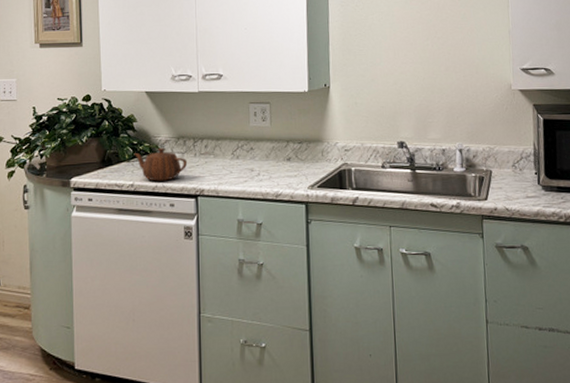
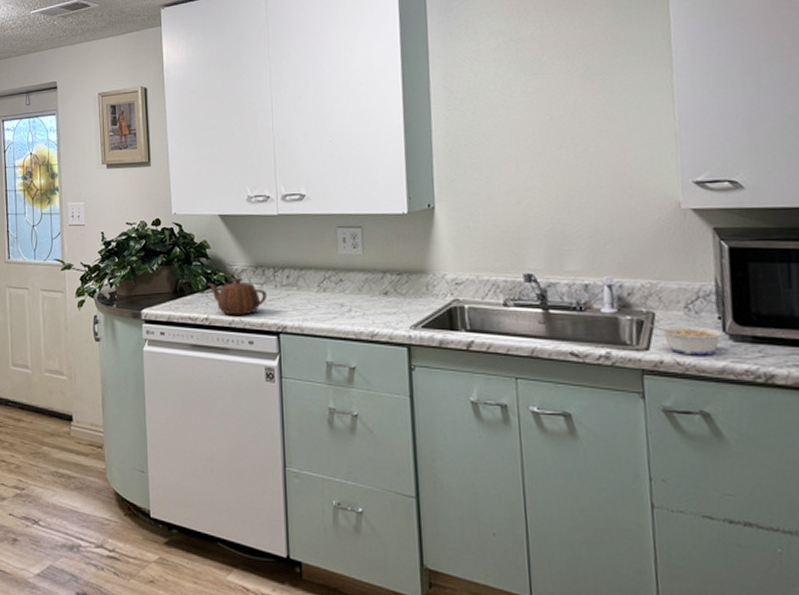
legume: none [485,179,539,203] -> present [645,323,725,356]

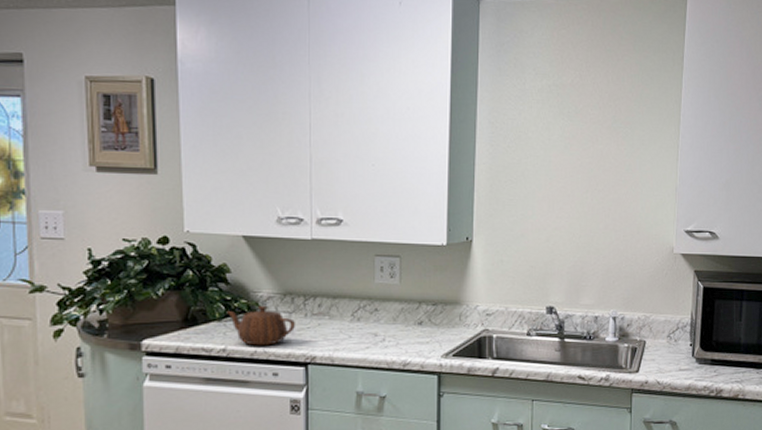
legume: present [645,323,725,356] -> none [638,350,693,376]

